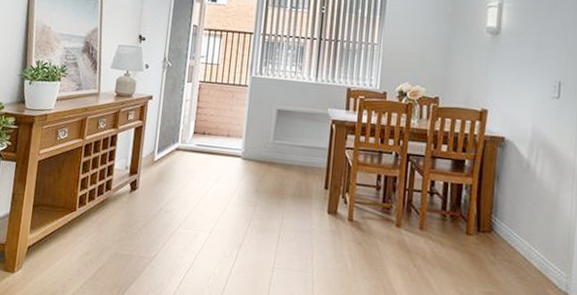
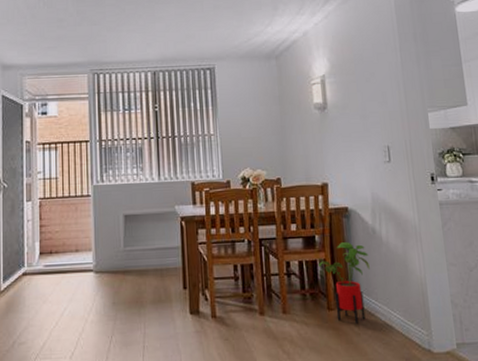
house plant: none [463,171,518,253] -> present [318,242,370,323]

